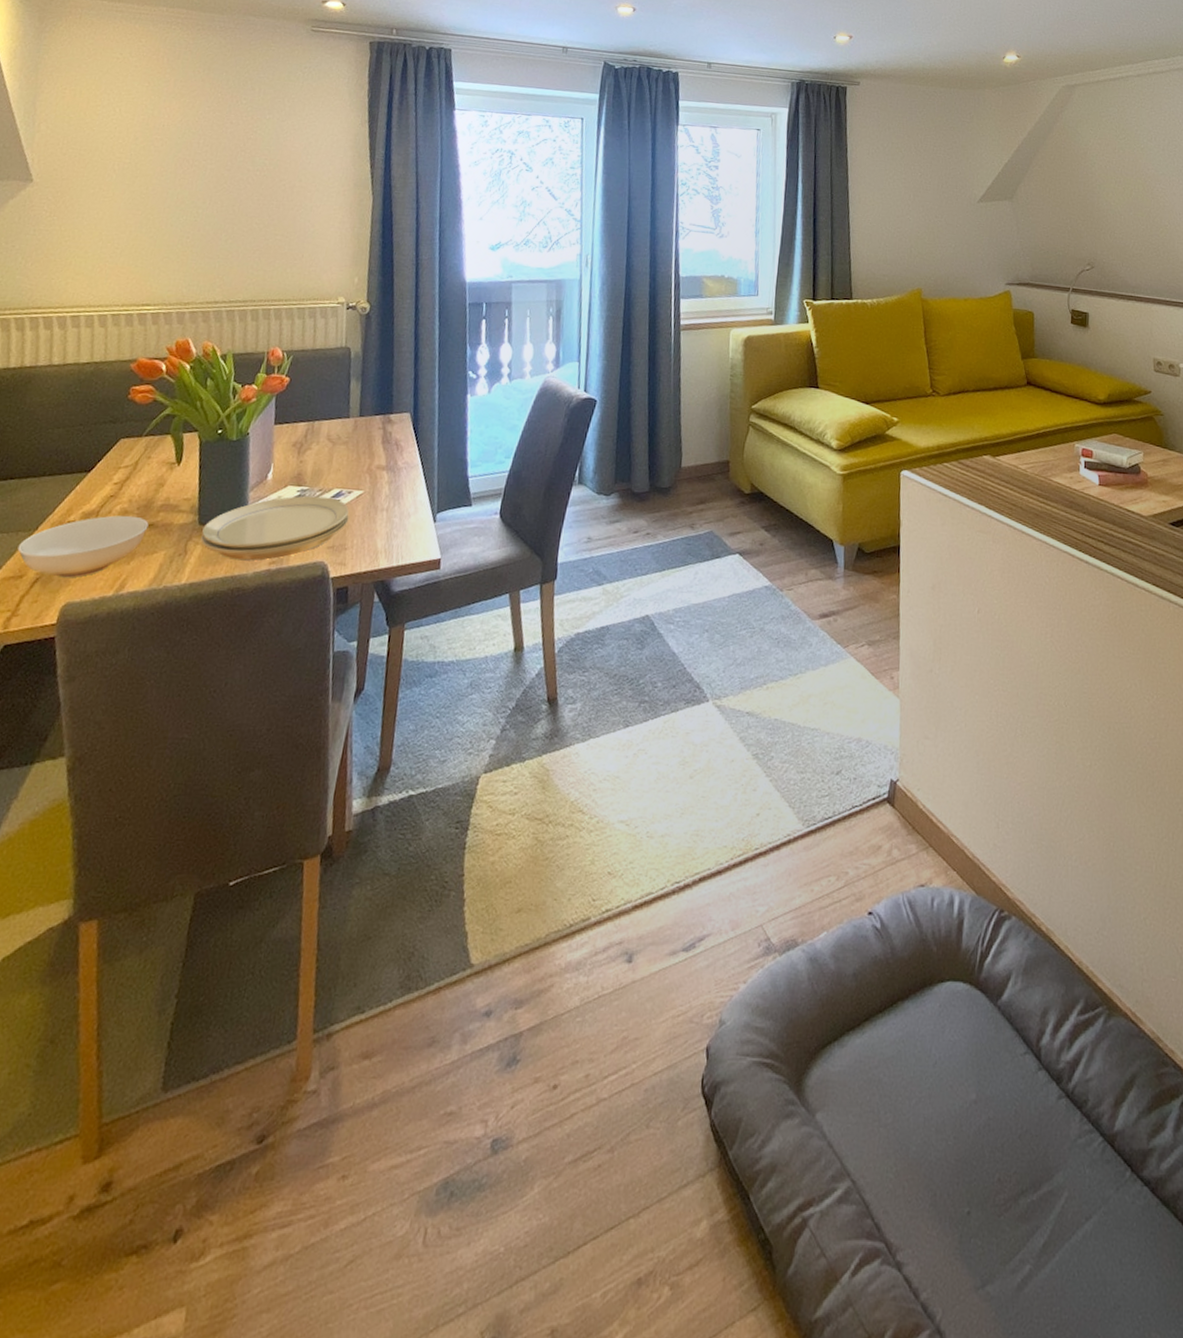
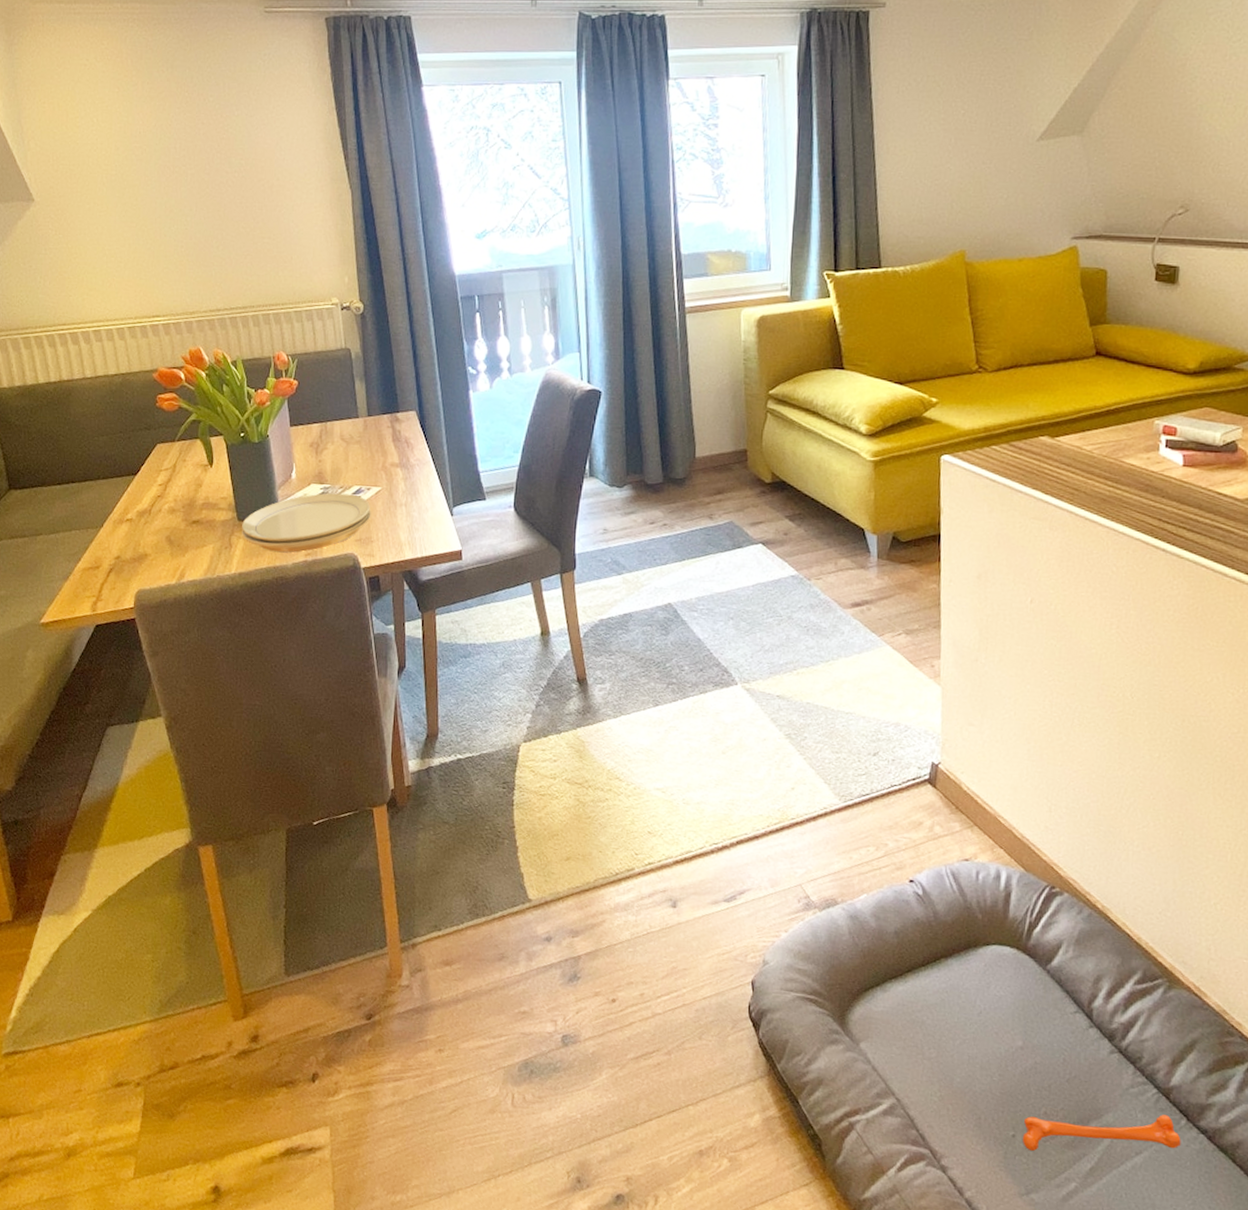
bowl: present [17,515,149,578] -> none [90,513,195,569]
dog toy: none [976,1167,1127,1231] -> present [1022,1114,1181,1152]

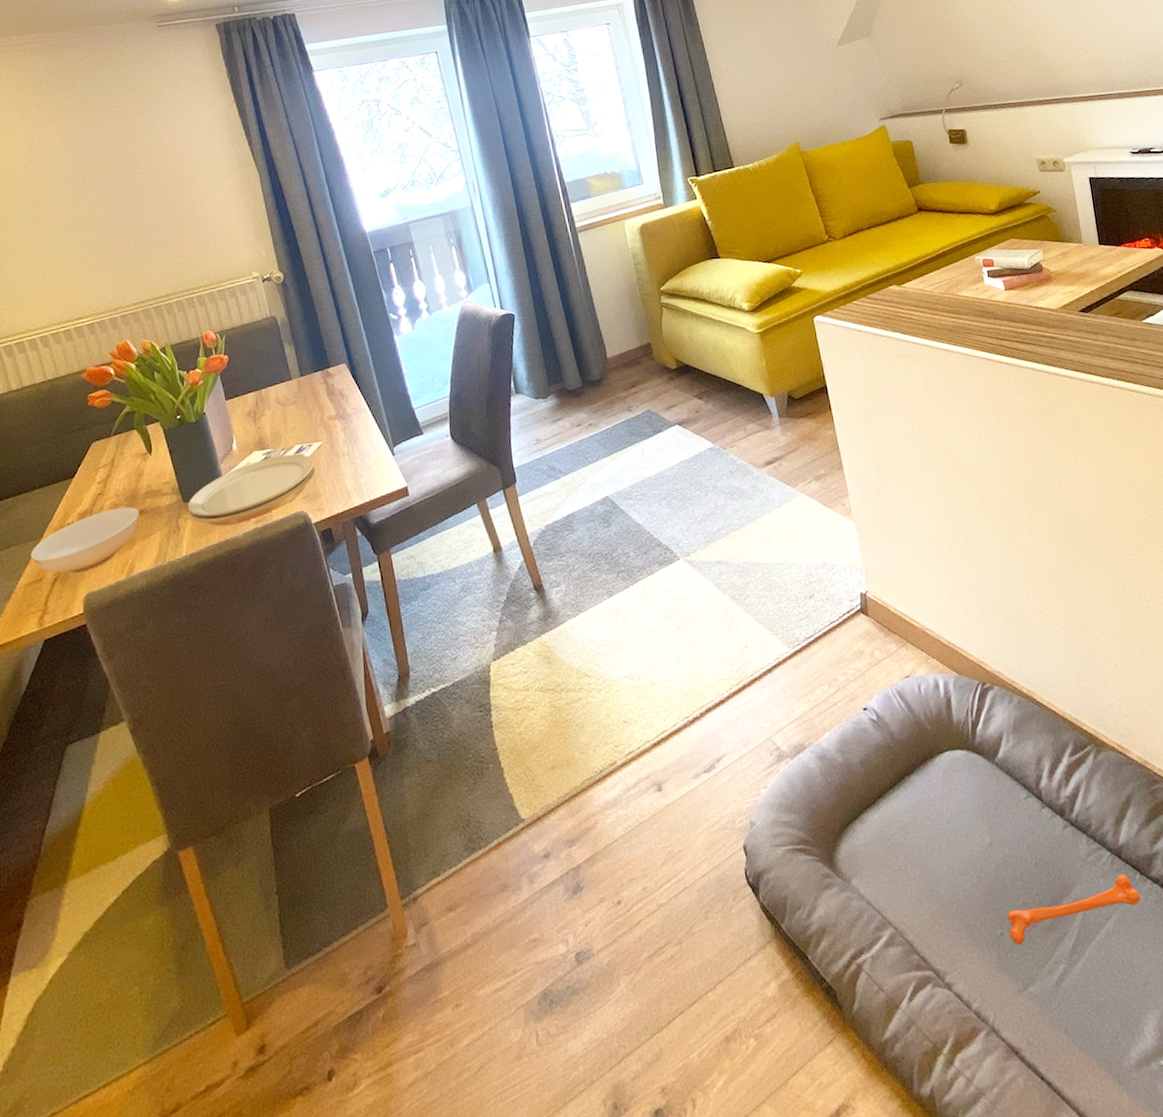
bowl: none [90,513,195,569] -> present [30,507,139,574]

